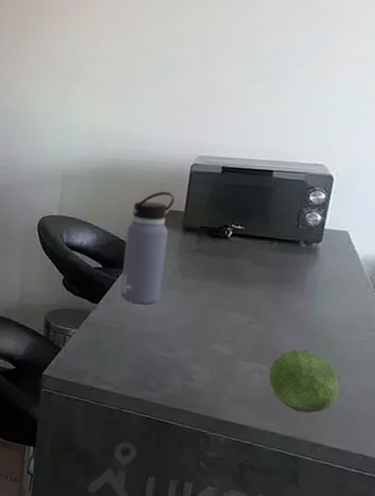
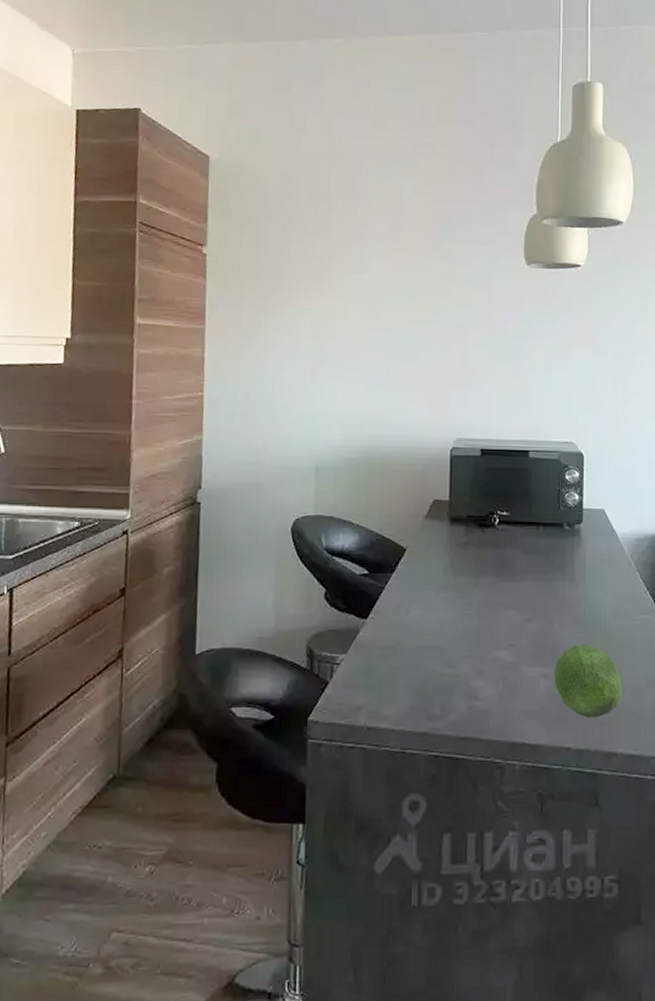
water bottle: present [120,191,175,304] -> none [390,479,438,612]

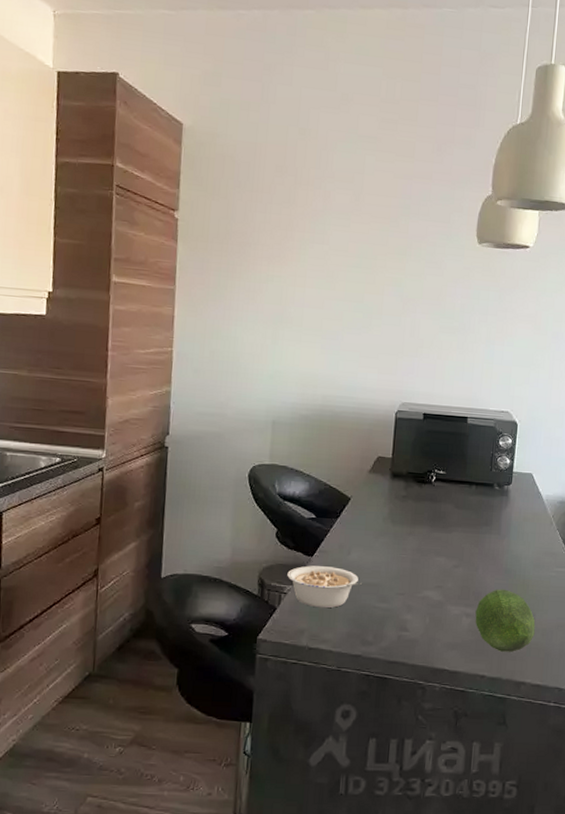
legume: none [339,629,424,679] -> present [287,565,362,608]

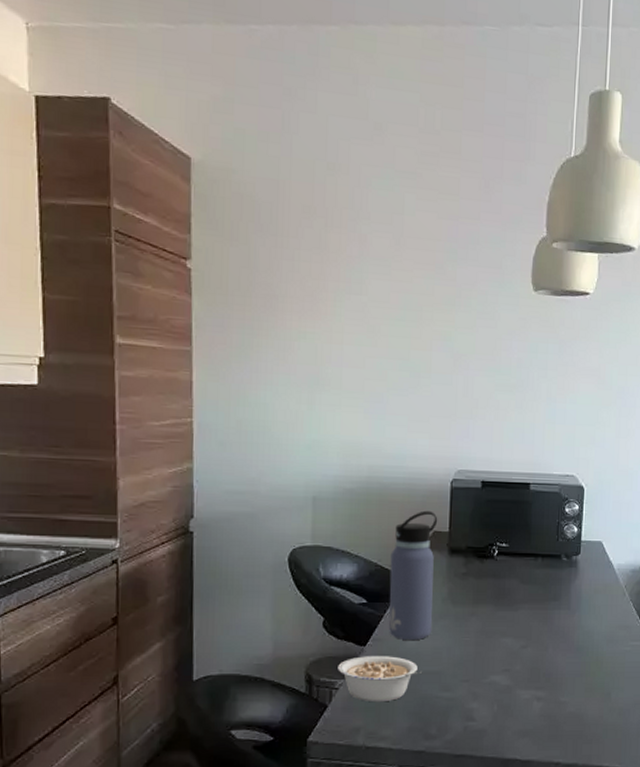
water bottle: none [334,437,383,554] -> present [389,510,438,640]
fruit: present [475,589,536,652] -> none [547,668,611,736]

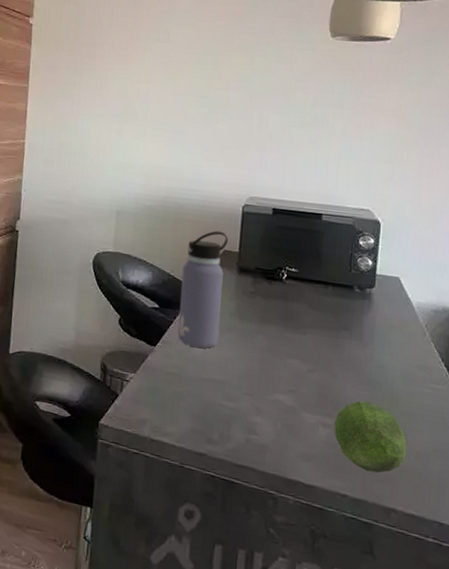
legume: present [338,656,421,703] -> none [129,355,207,401]
fruit: none [547,668,611,736] -> present [334,400,407,473]

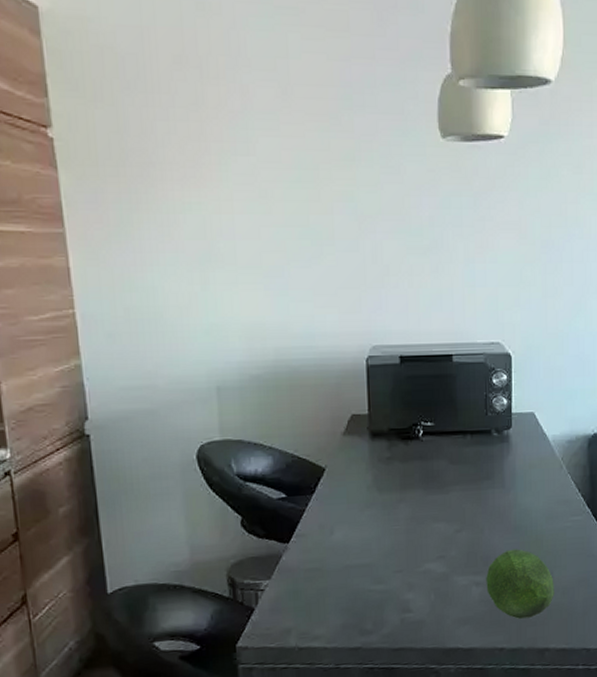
water bottle: present [178,230,229,348] -> none [307,392,359,533]

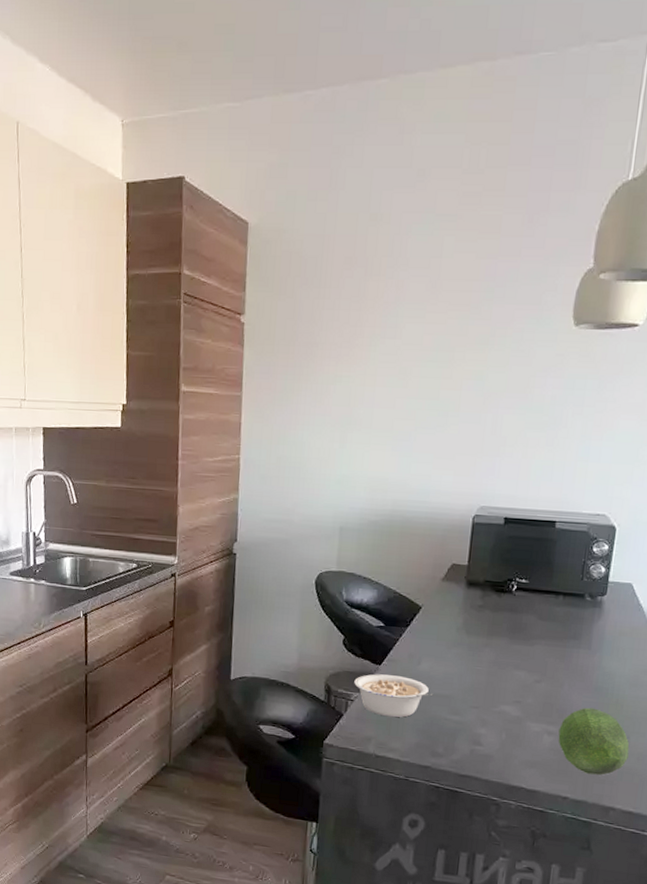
legume: none [261,551,351,601] -> present [354,674,432,718]

